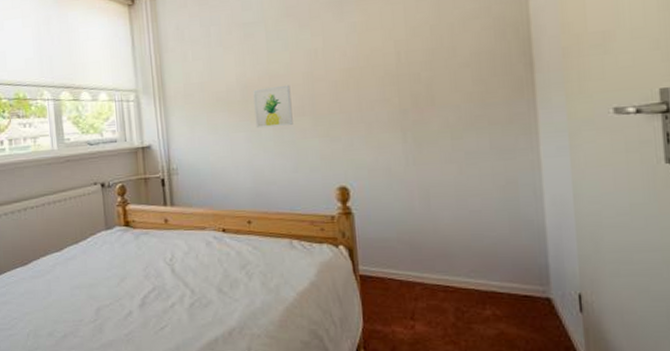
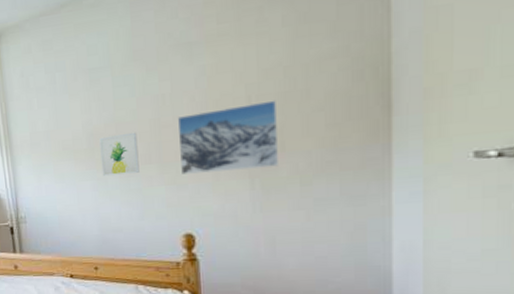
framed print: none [329,56,429,127] -> present [177,100,278,175]

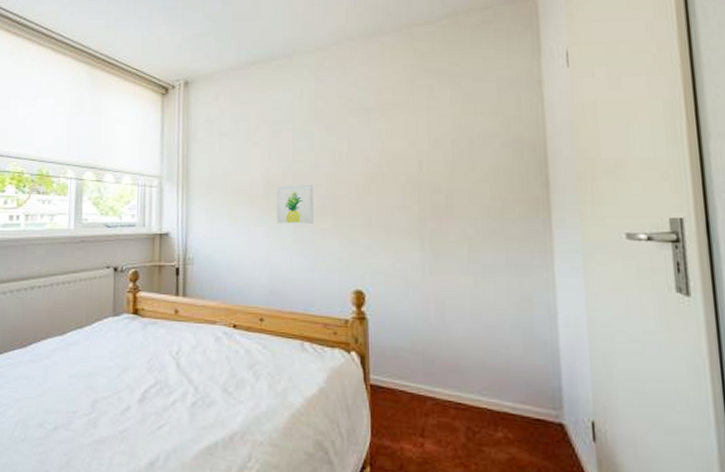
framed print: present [177,100,278,175] -> none [352,167,447,231]

